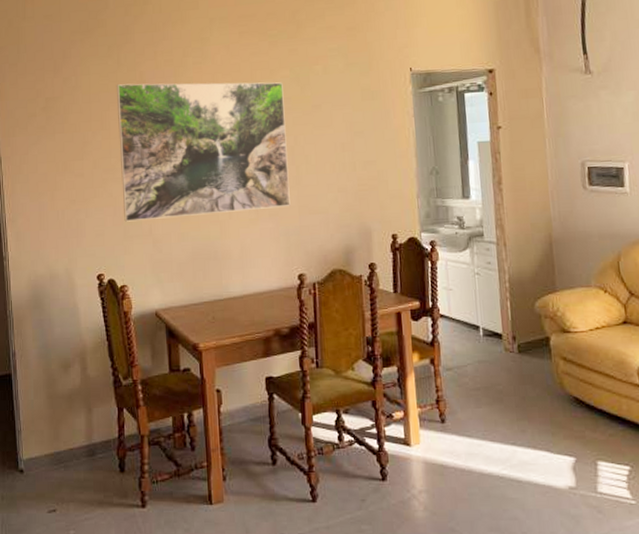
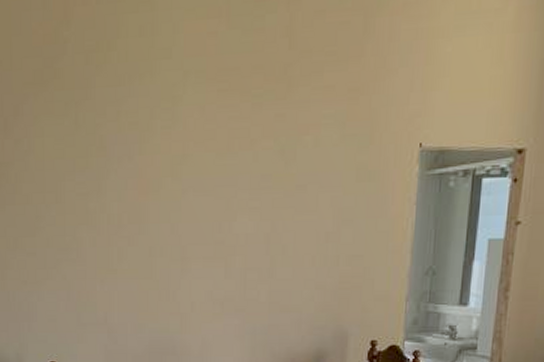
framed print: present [116,82,291,222] -> none [73,149,264,308]

